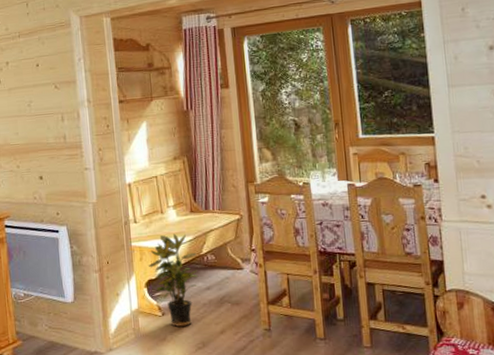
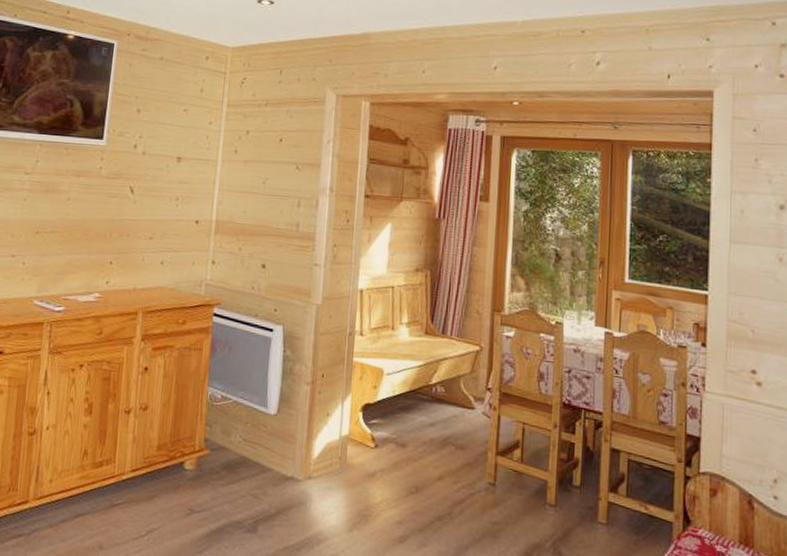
potted plant: present [147,234,198,327] -> none [367,355,425,465]

